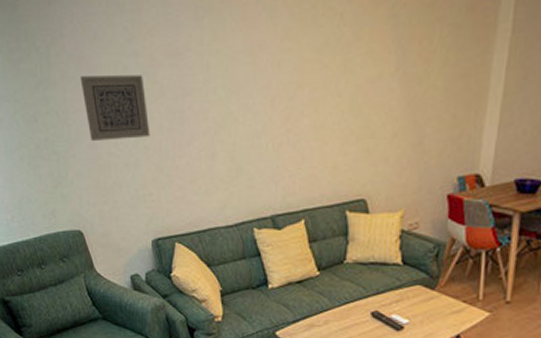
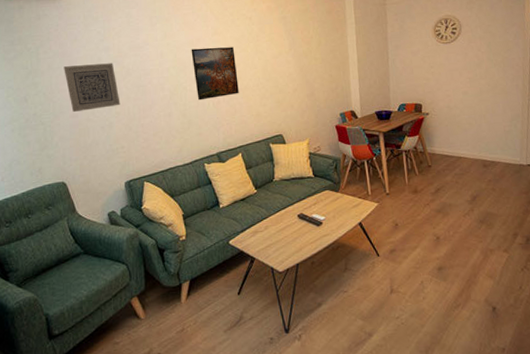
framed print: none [249,59,313,139] -> present [191,47,239,101]

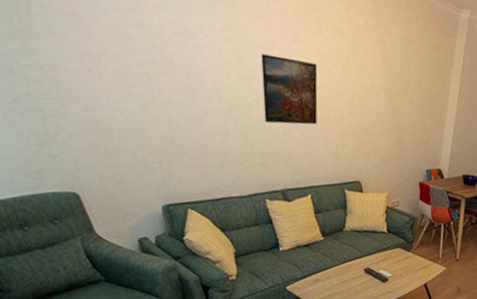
wall art: present [64,63,121,113] -> none [73,34,159,108]

